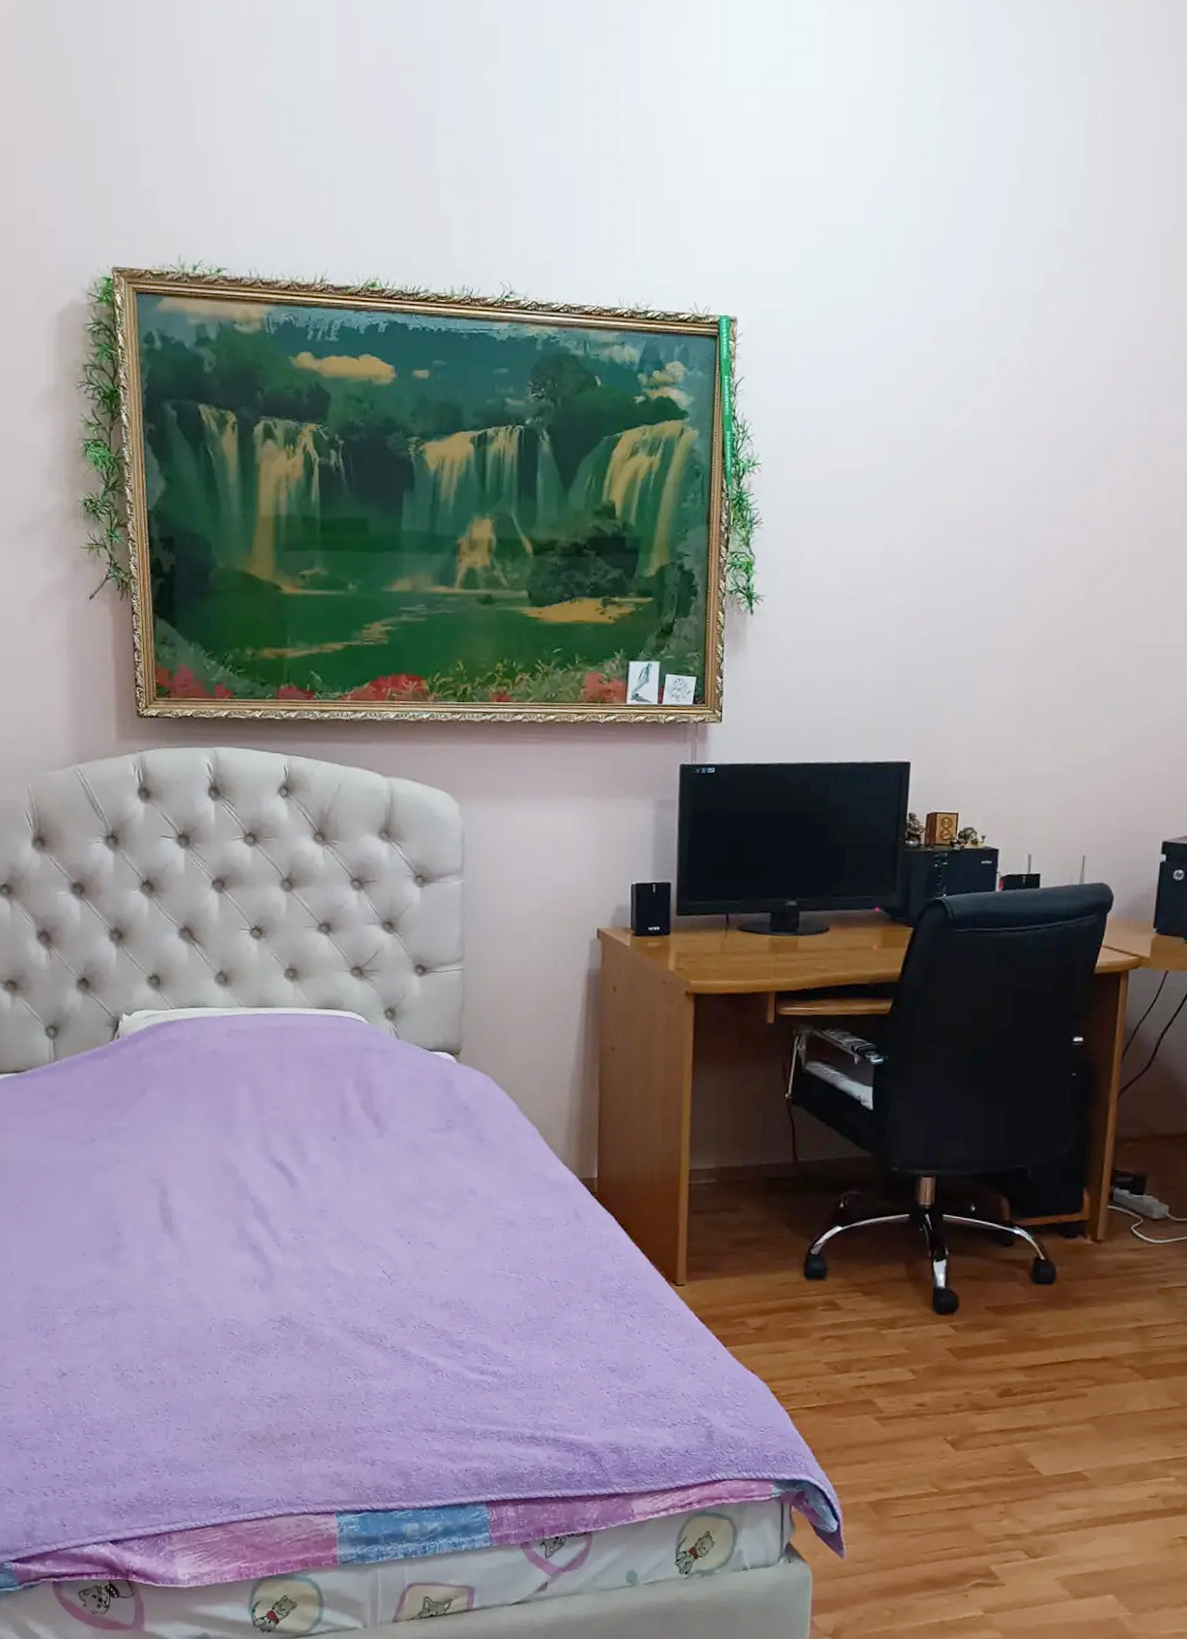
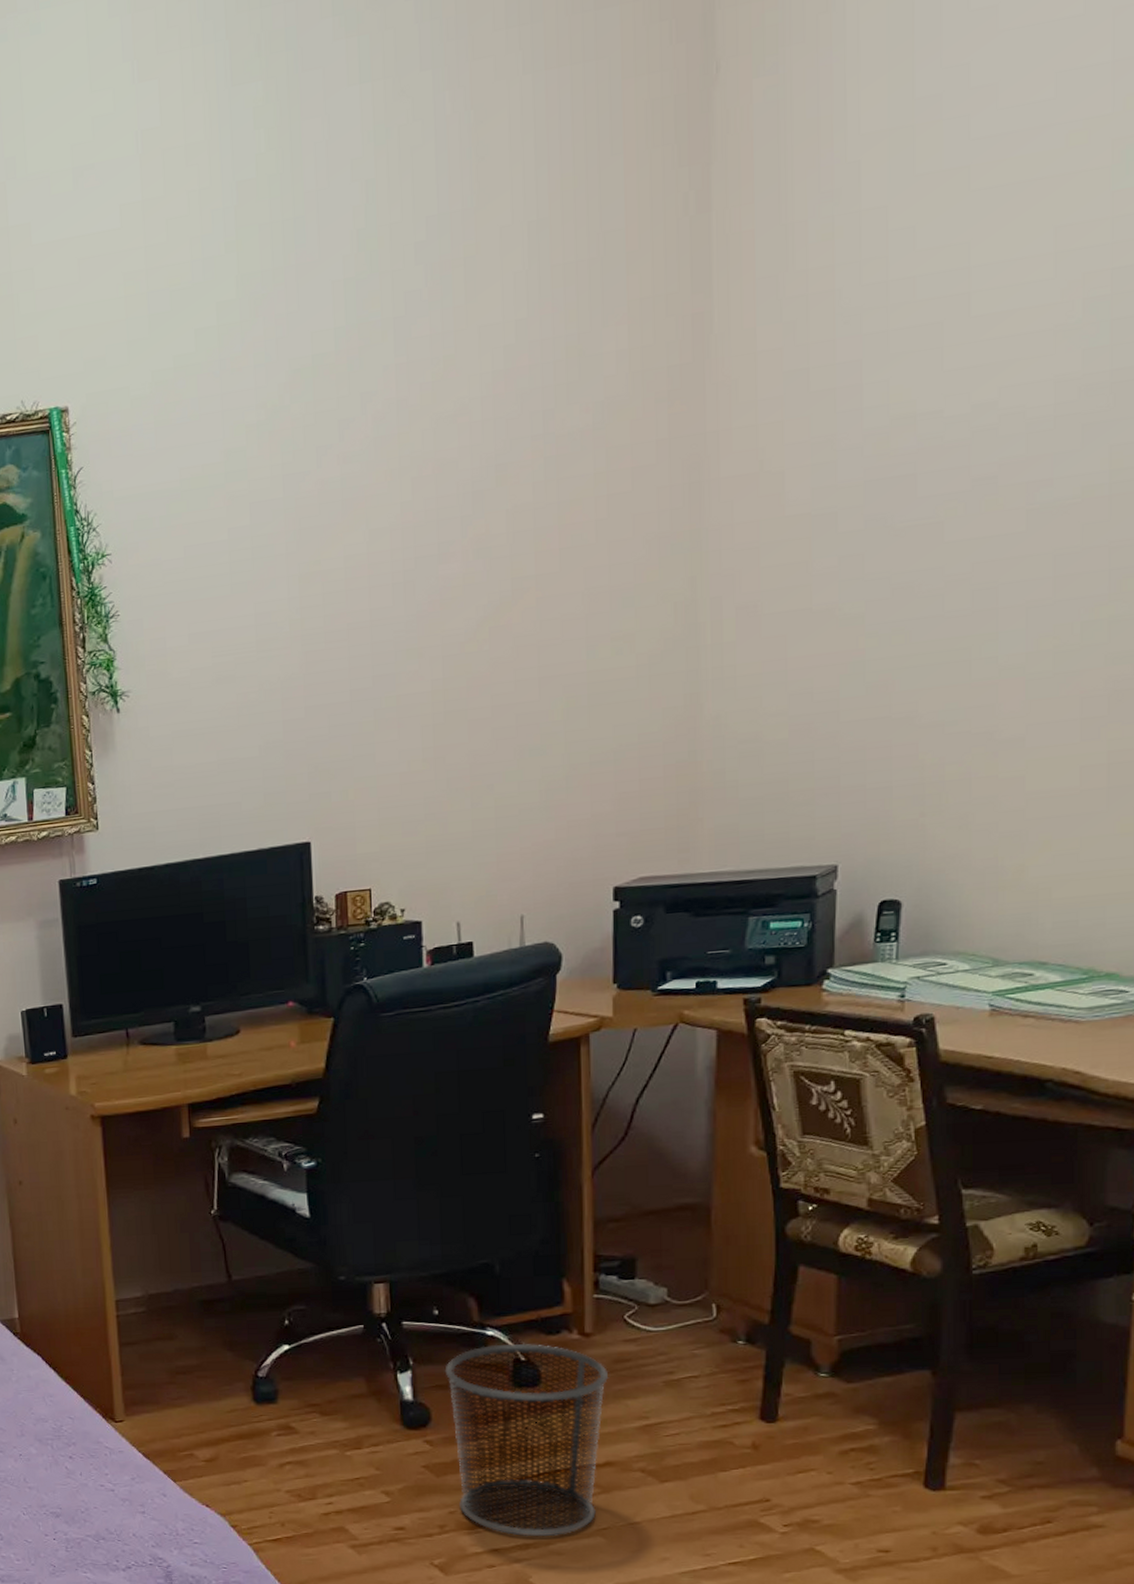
waste bin: none [974,1242,1113,1422] -> present [446,1343,609,1537]

